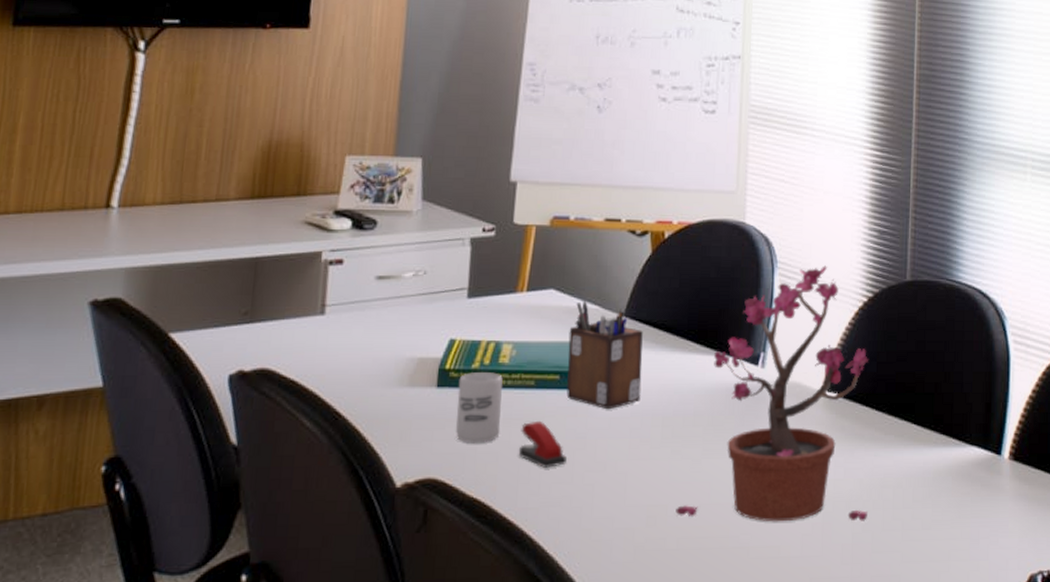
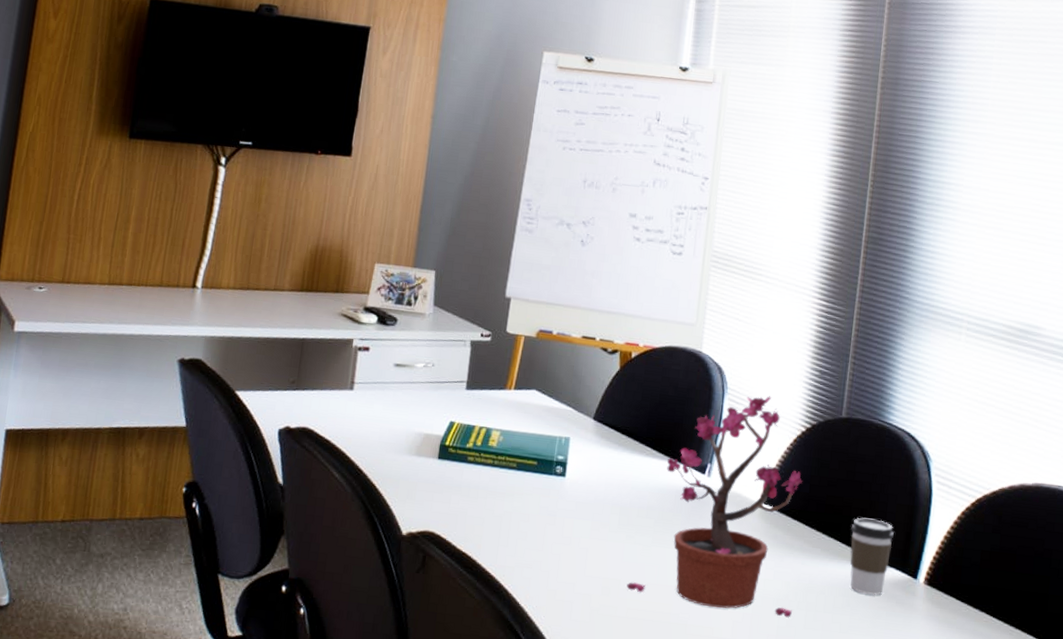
cup: present [456,372,503,444] -> none [451,450,491,509]
stapler: present [518,420,567,468] -> none [500,496,539,536]
desk organizer: present [566,300,643,410] -> none [542,402,608,495]
coffee cup: none [925,392,973,482] -> present [850,517,895,596]

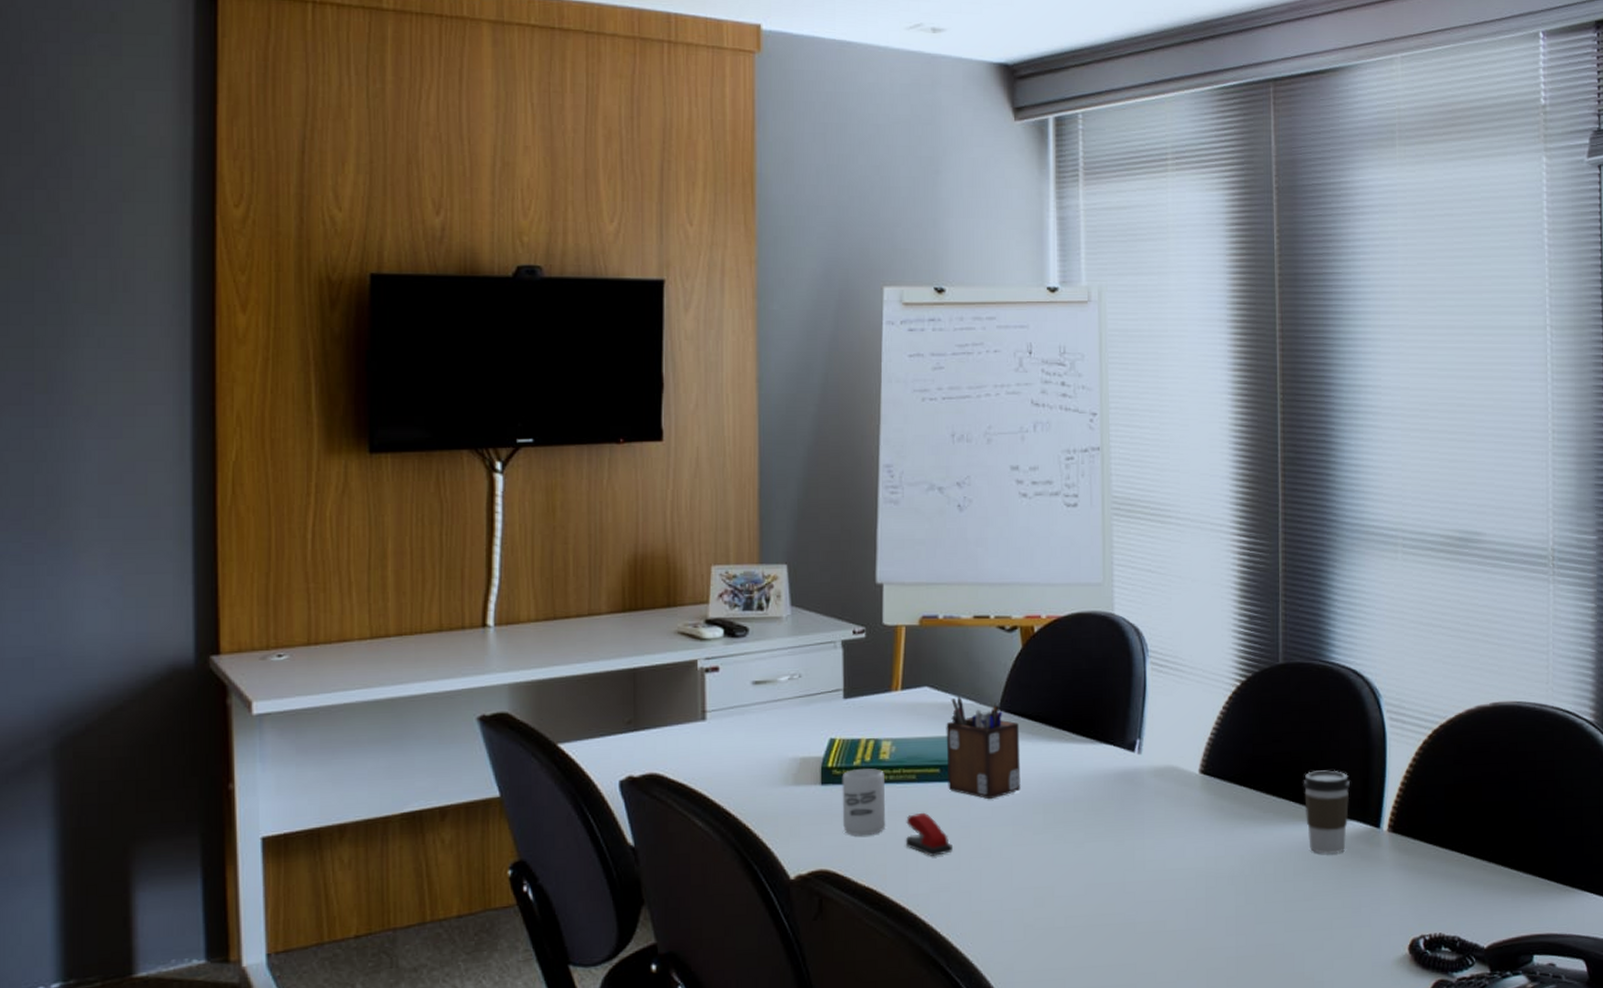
cup: none [451,450,491,509] -> present [842,768,886,837]
stapler: none [500,496,539,536] -> present [905,812,953,856]
desk organizer: none [542,402,608,495] -> present [946,696,1021,800]
potted plant: present [626,396,802,618] -> none [1062,652,1250,899]

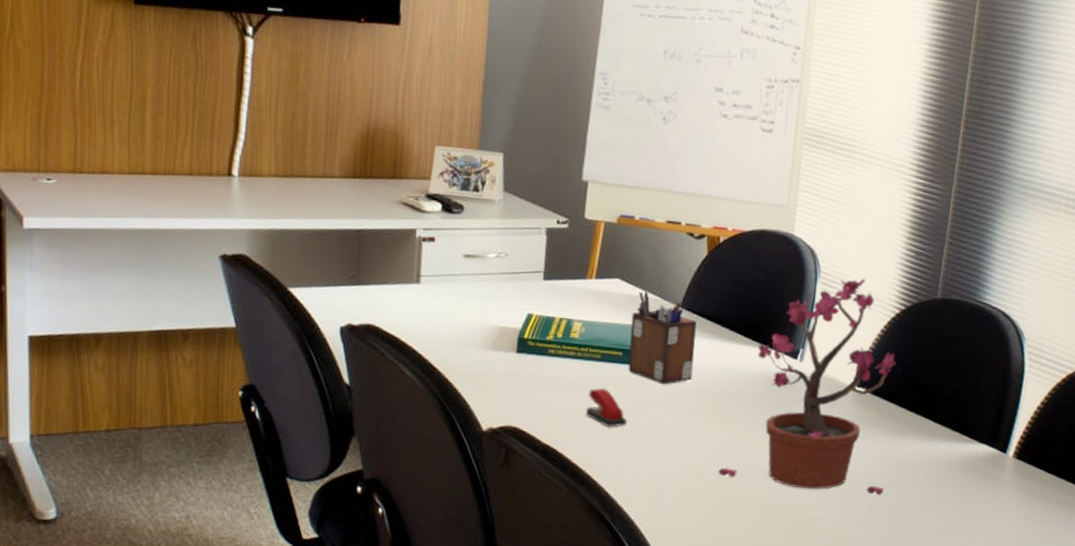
cup: present [842,768,886,837] -> none [533,343,573,402]
potted plant: none [1062,652,1250,899] -> present [718,278,896,495]
coffee cup: present [1303,770,1351,855] -> none [941,396,986,471]

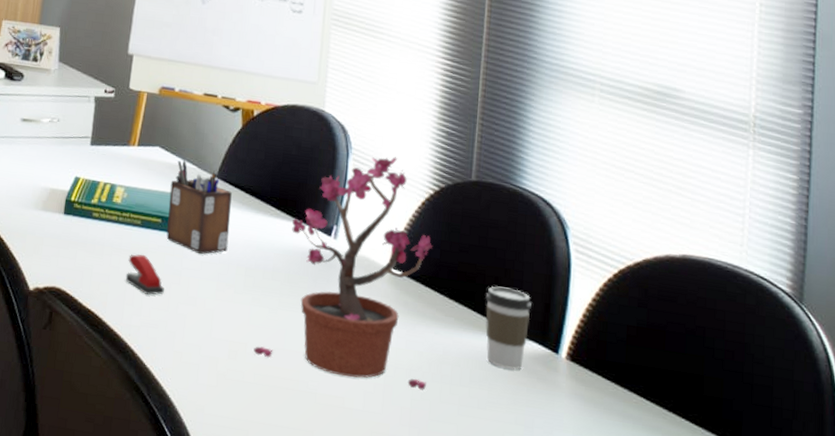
coffee cup: none [941,396,986,471] -> present [485,286,533,371]

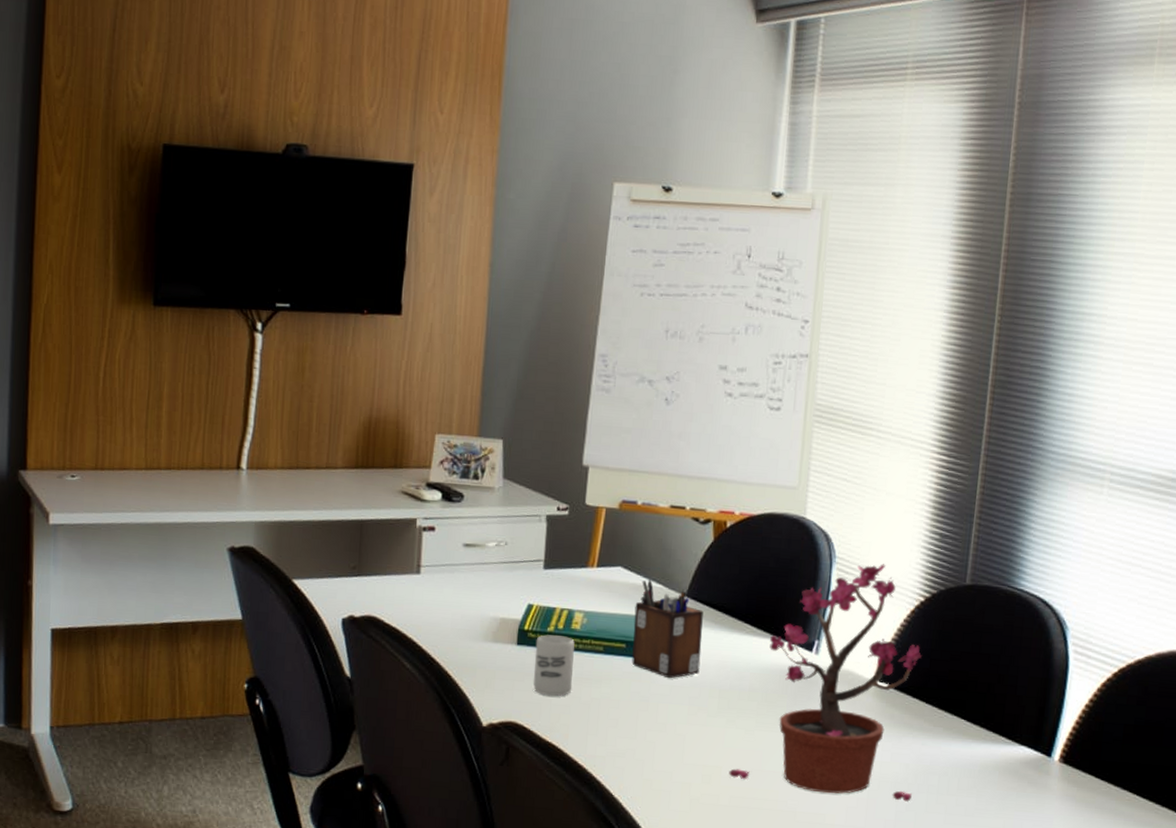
cup: none [77,206,115,265] -> present [533,634,575,697]
stapler: present [125,254,164,295] -> none [588,682,631,724]
coffee cup: present [485,286,533,371] -> none [975,693,1026,776]

